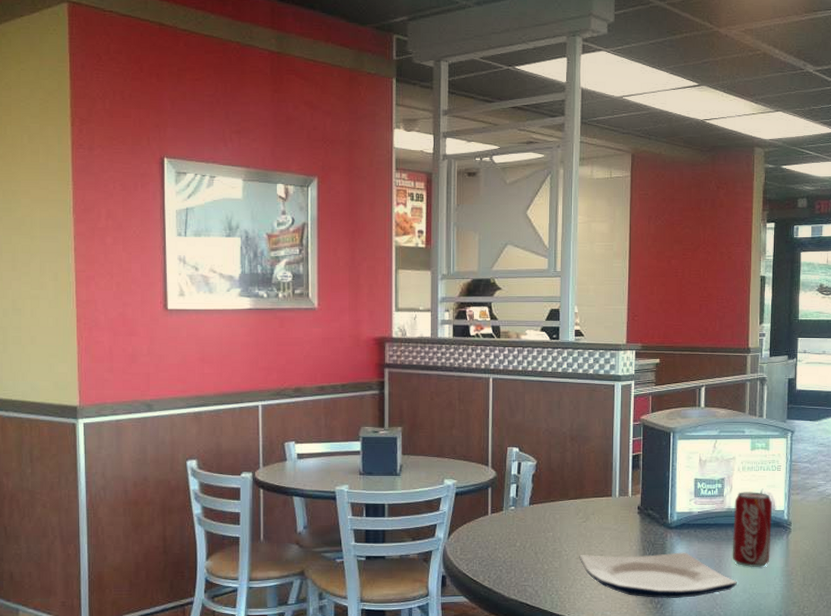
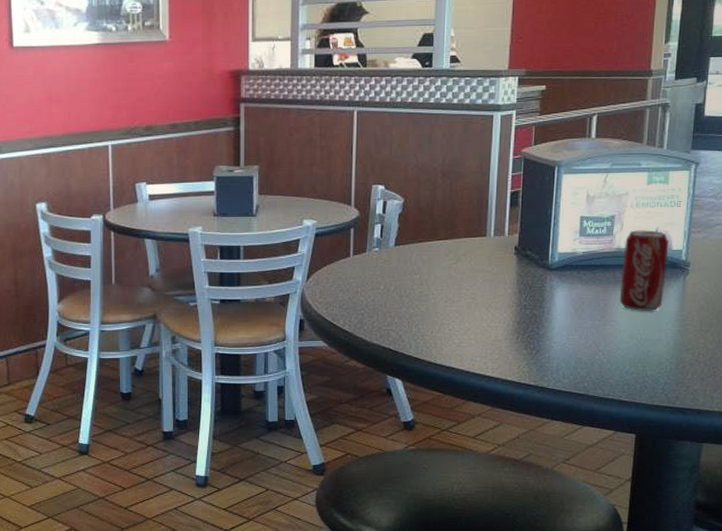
plate: present [579,552,737,599] -> none [448,295,624,345]

